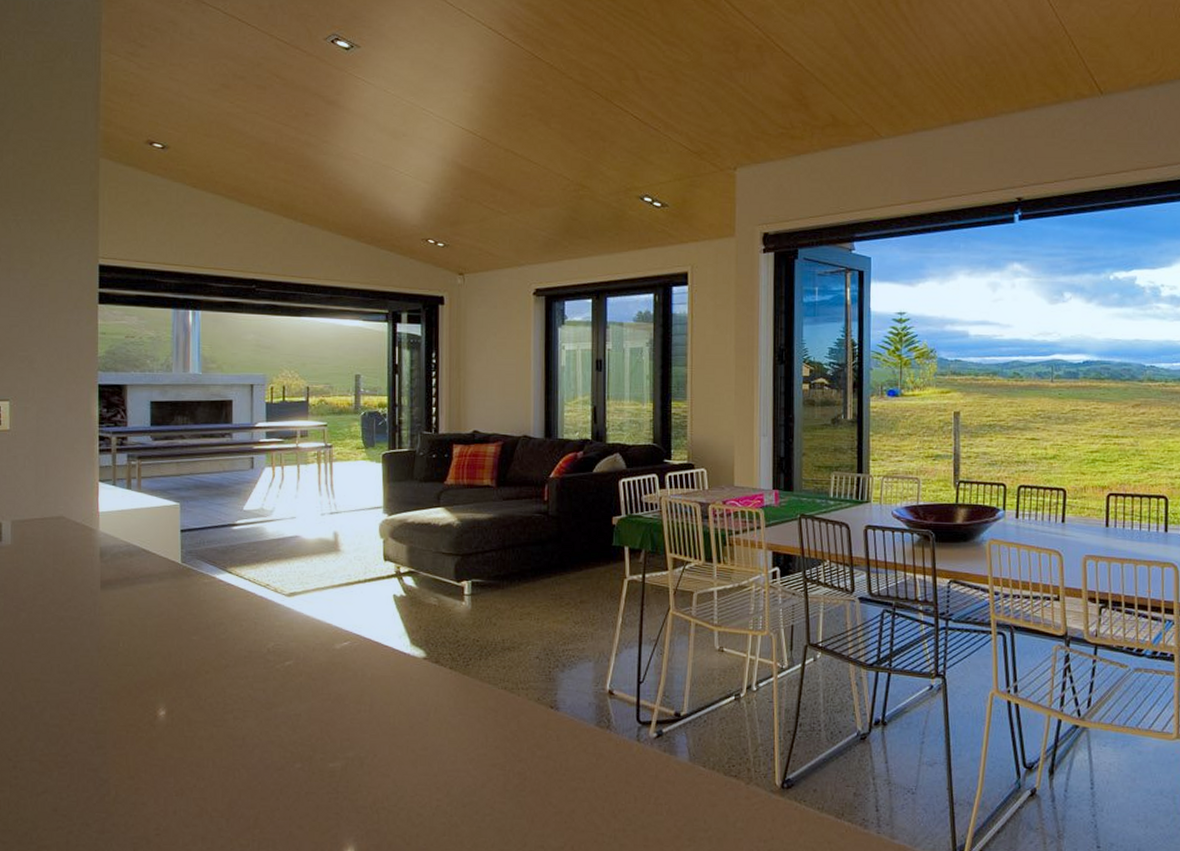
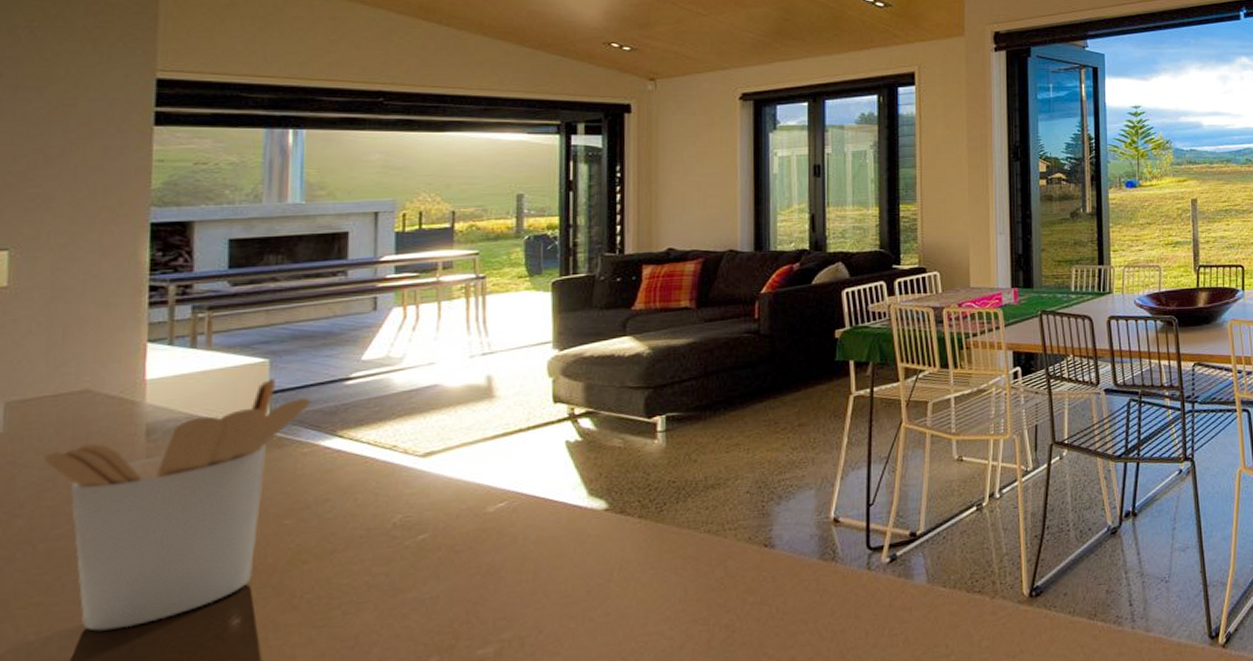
utensil holder: none [37,519,209,707] -> present [44,377,311,631]

